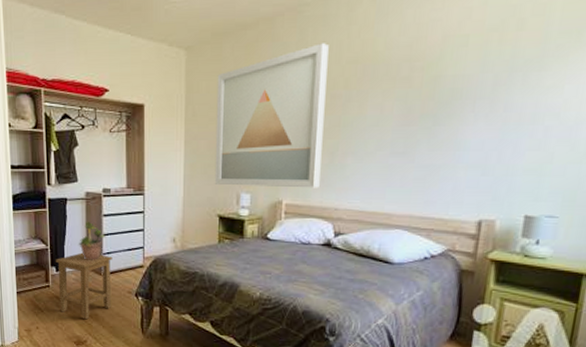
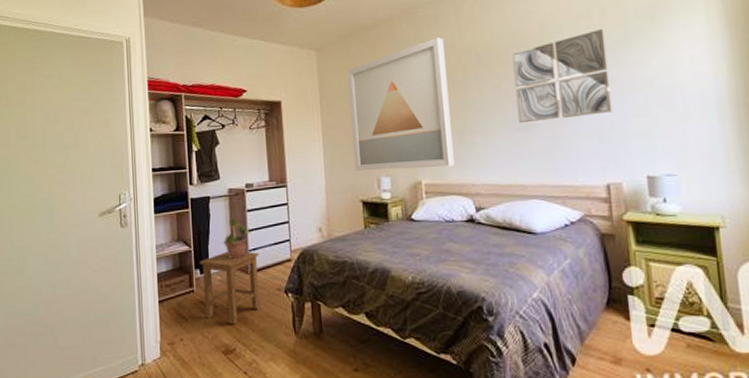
wall art: none [396,45,517,148] -> present [512,29,612,124]

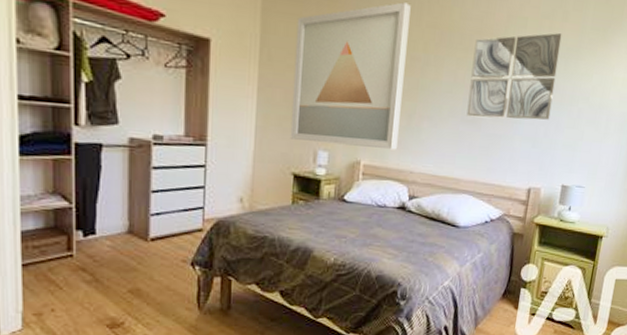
stool: present [199,251,260,325] -> none [82,213,163,297]
potted plant: present [223,218,251,259] -> none [117,173,155,223]

